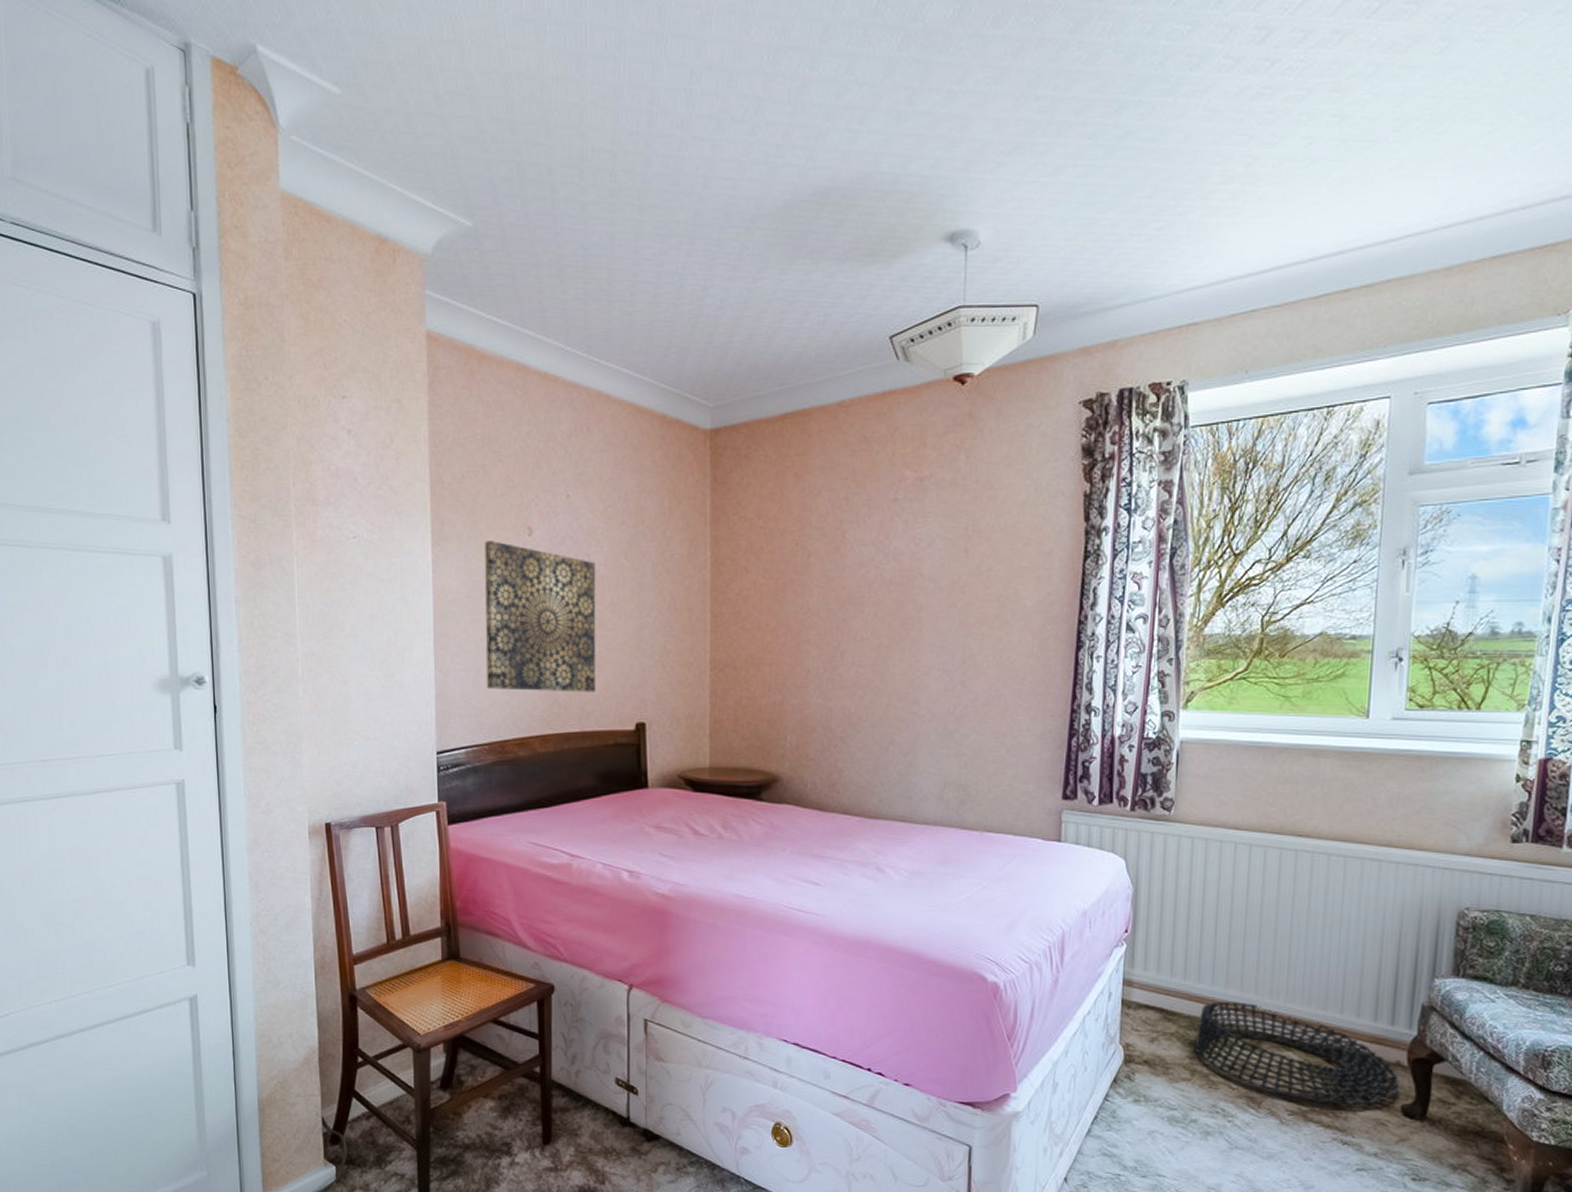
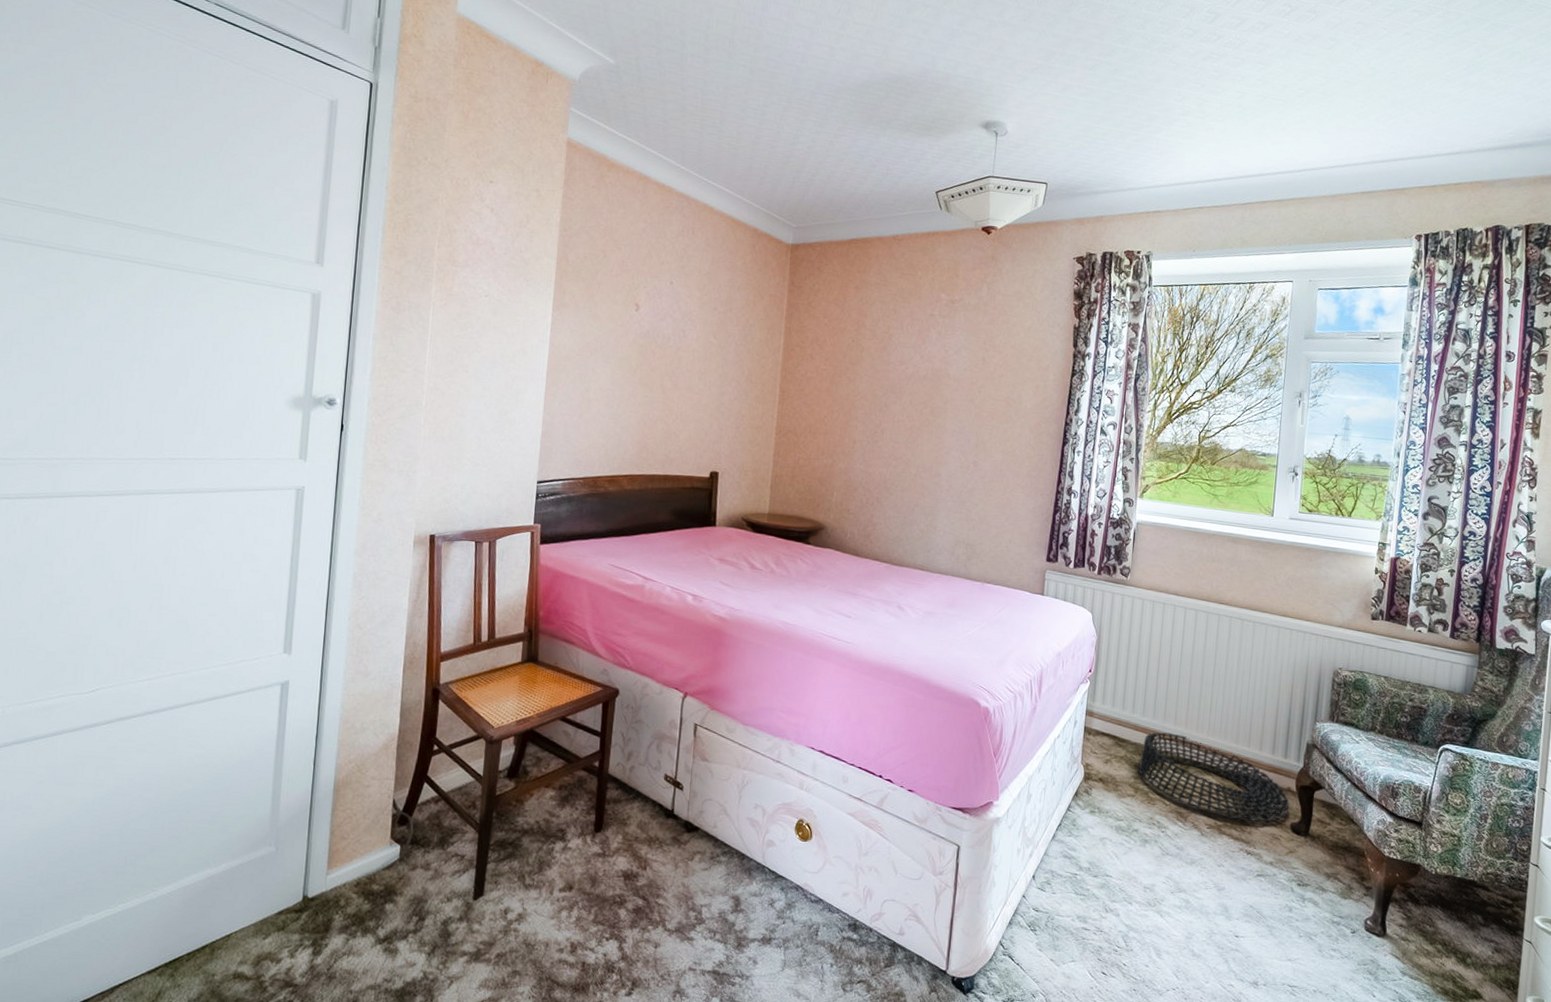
wall art: present [484,541,596,692] -> none [586,311,689,443]

